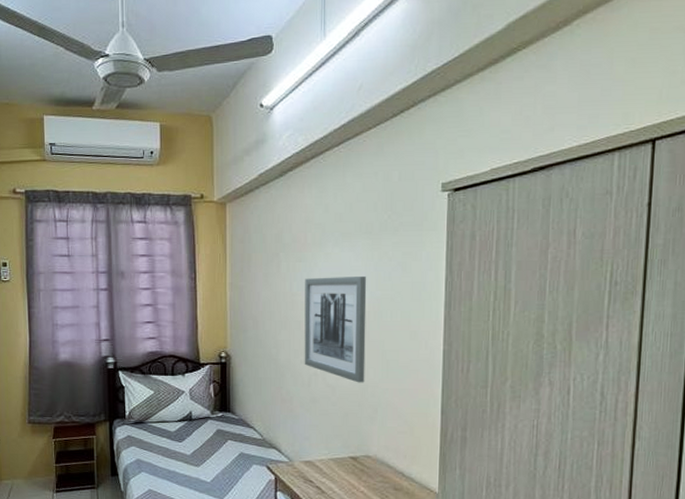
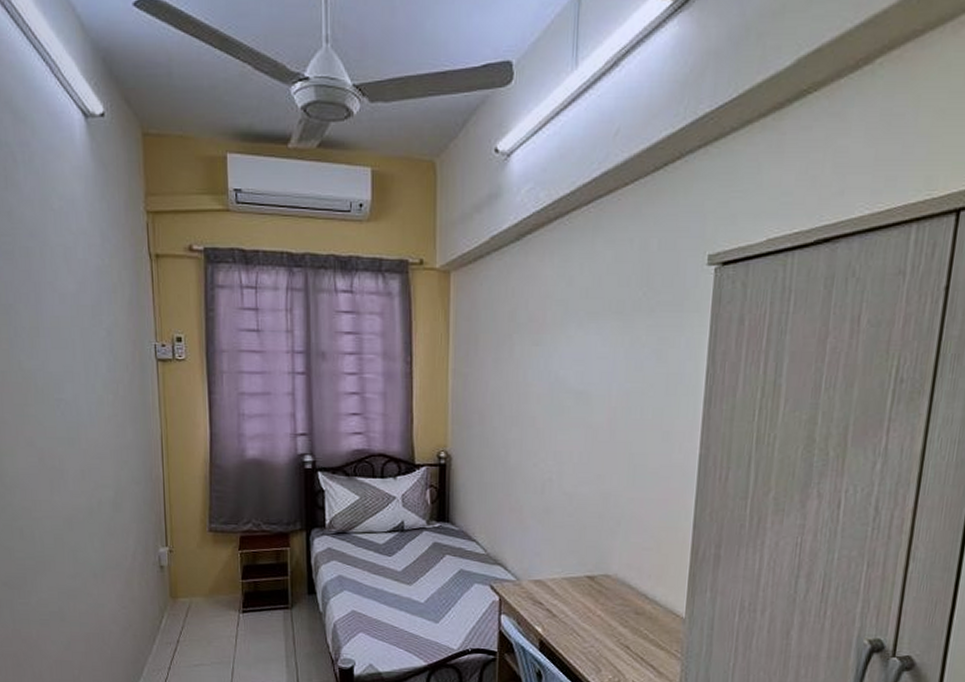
wall art: present [304,275,367,383] -> none [537,364,615,491]

